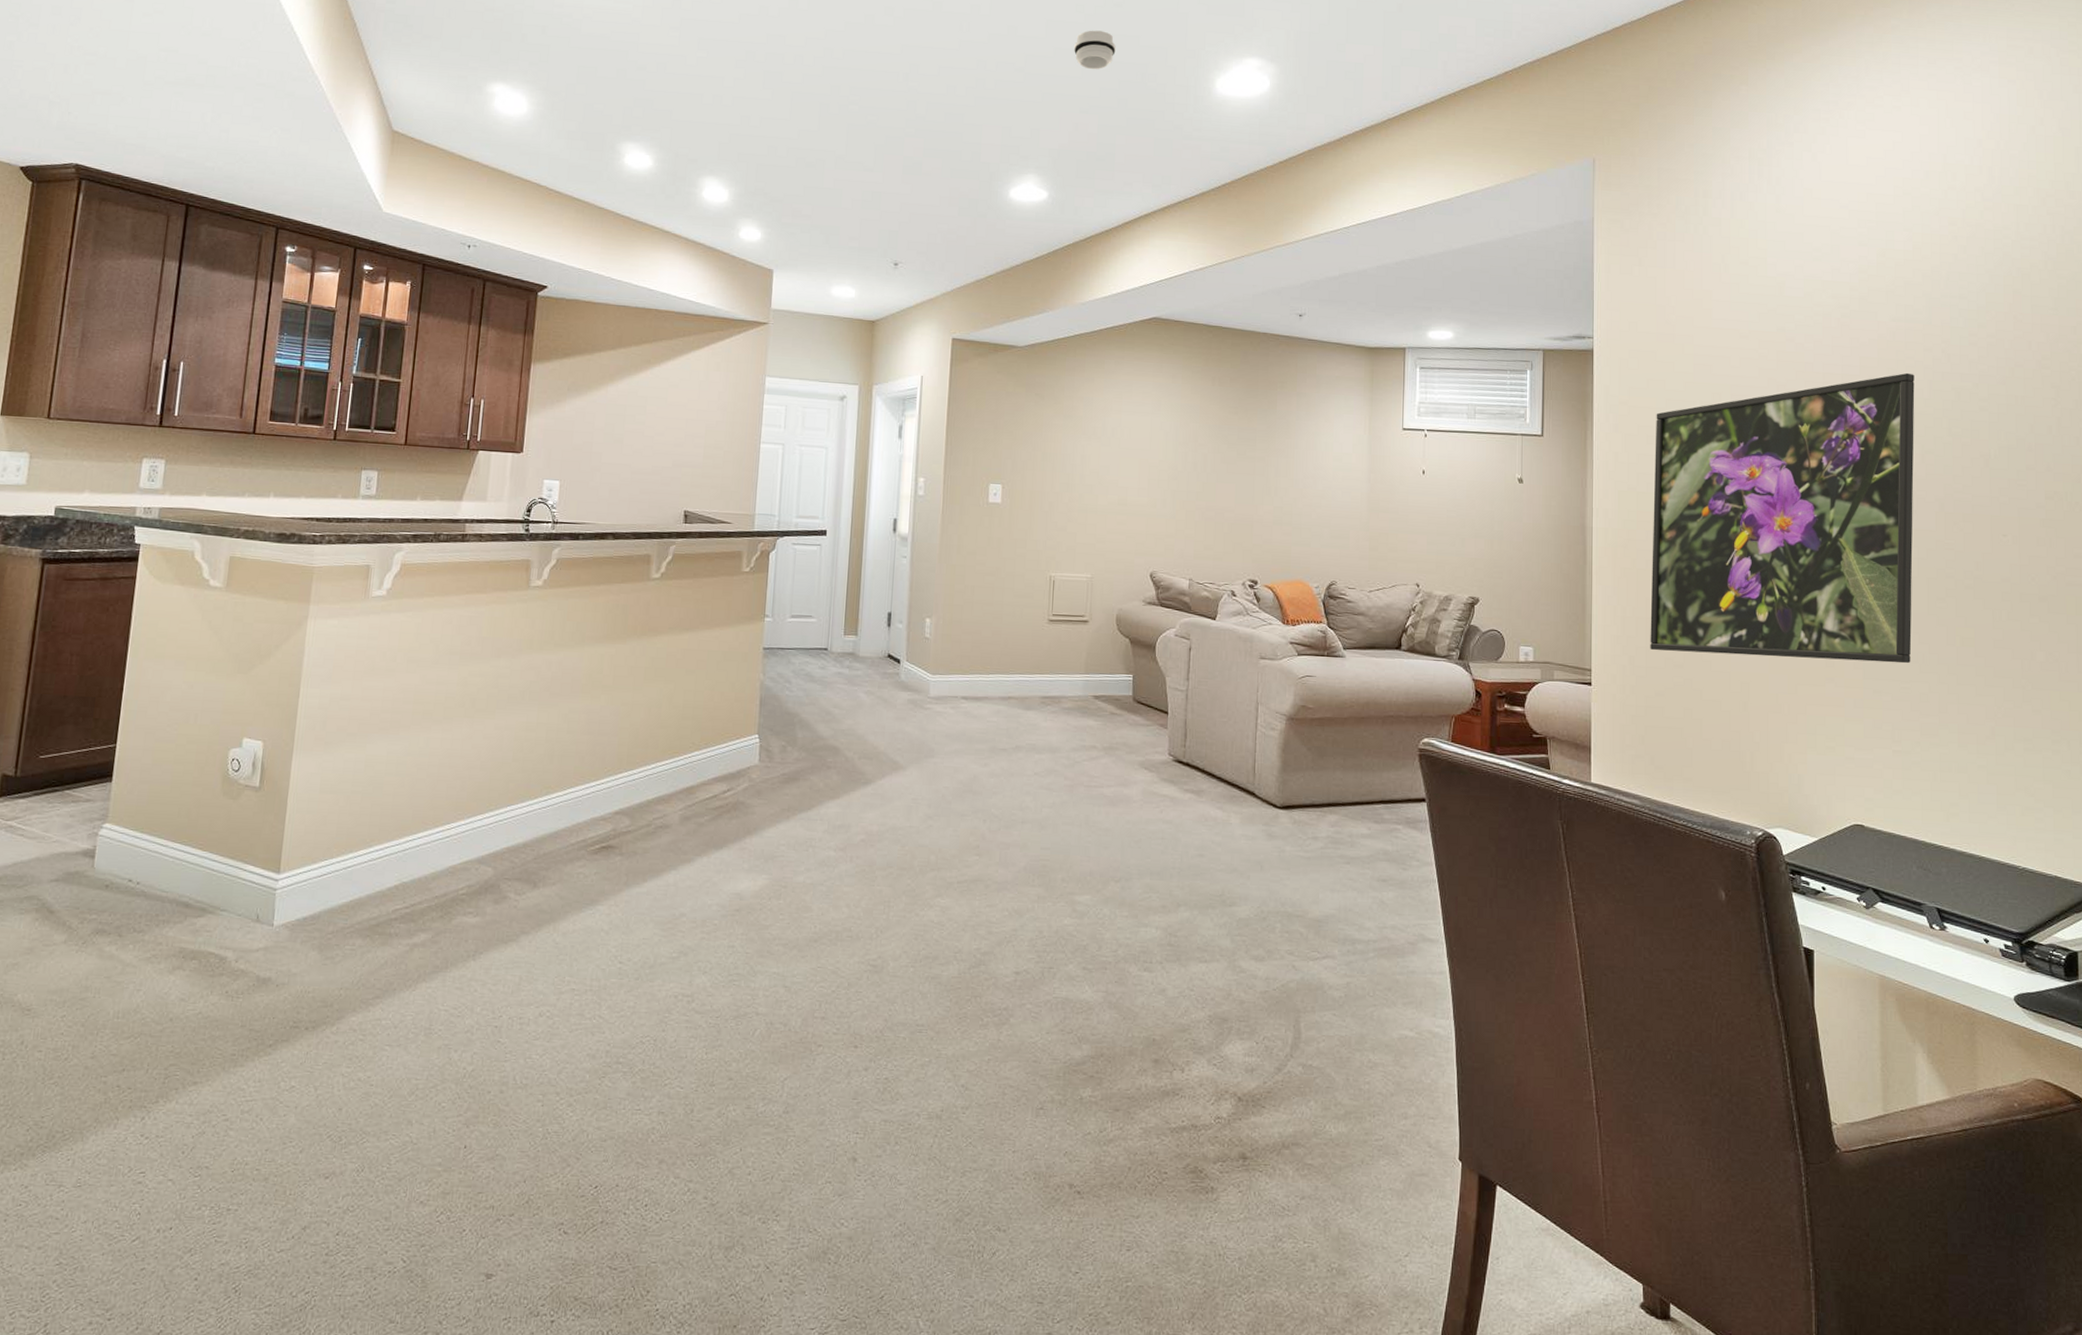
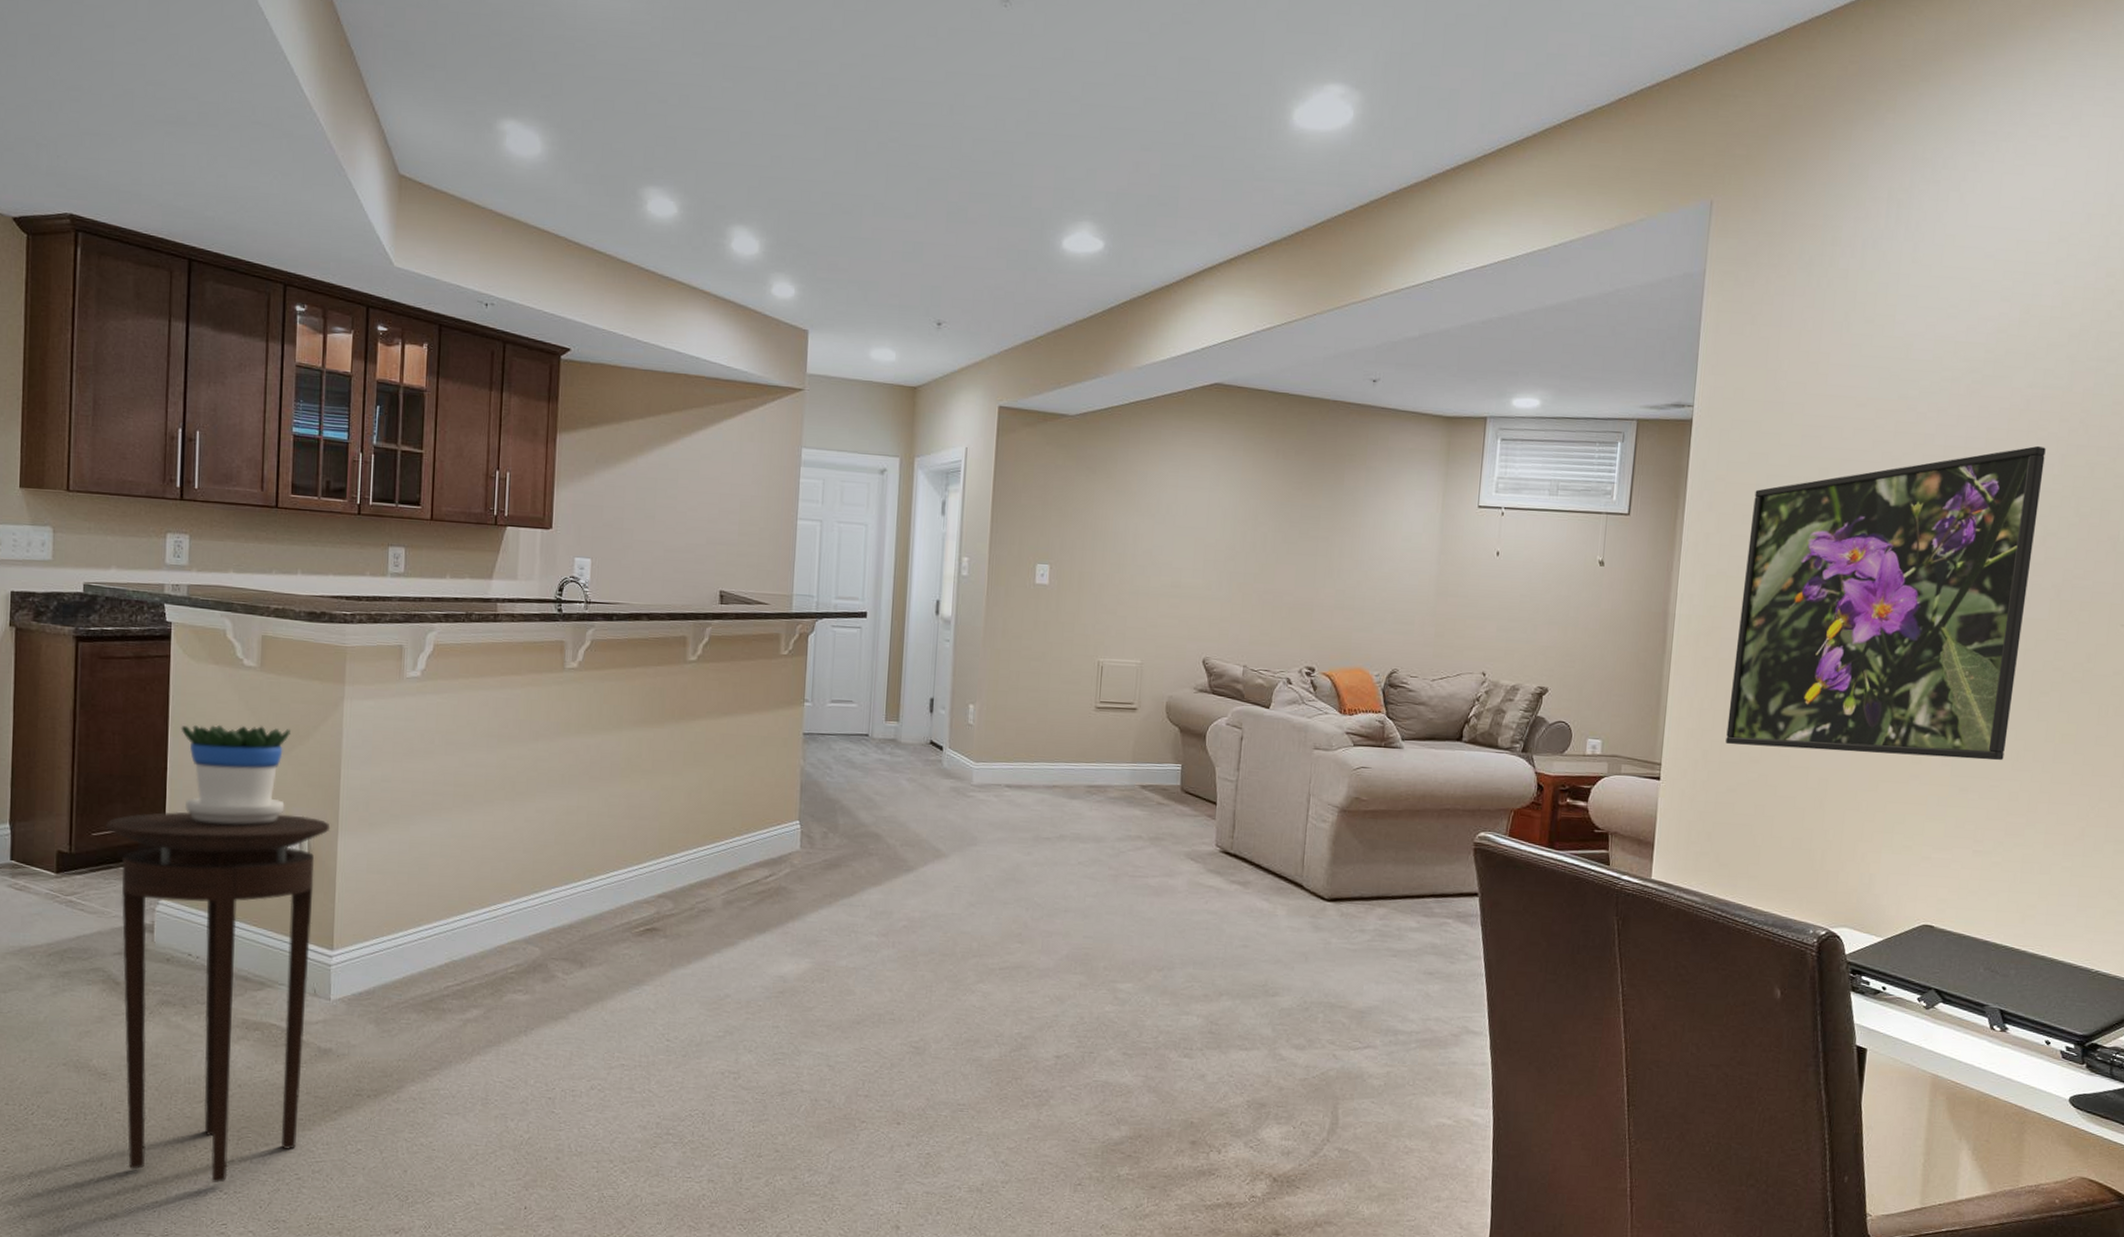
stool: none [45,732,286,1126] -> present [105,811,331,1183]
flowerpot: none [137,644,252,746] -> present [181,724,290,825]
smoke detector: present [1073,30,1116,70] -> none [1136,52,1183,100]

